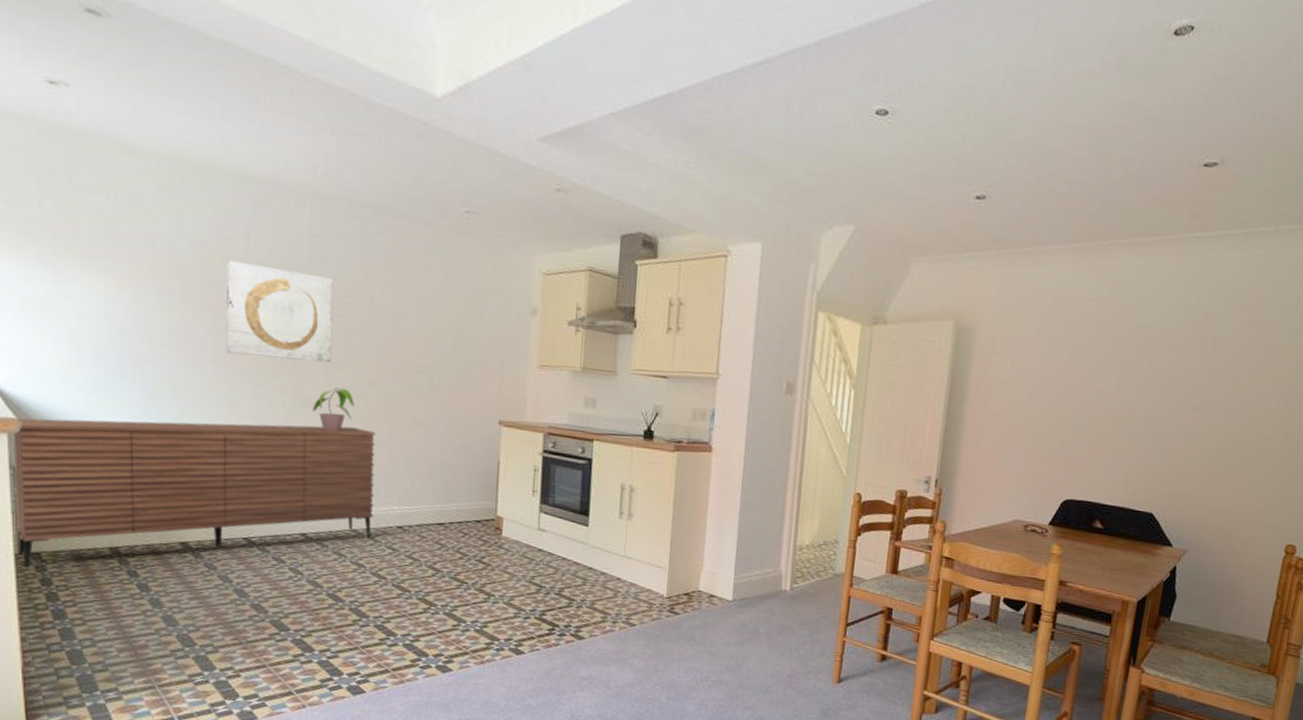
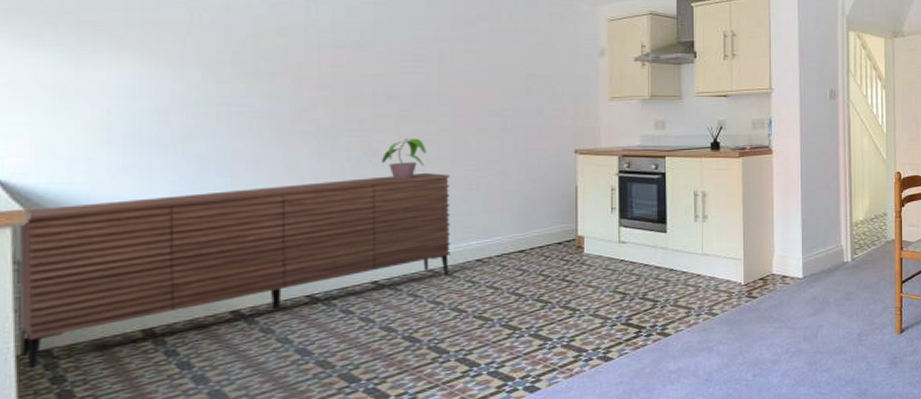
wall art: present [225,260,333,363] -> none [282,31,401,119]

